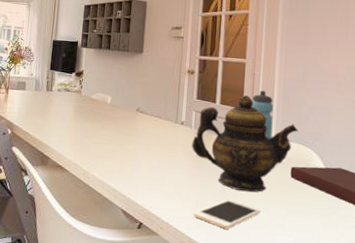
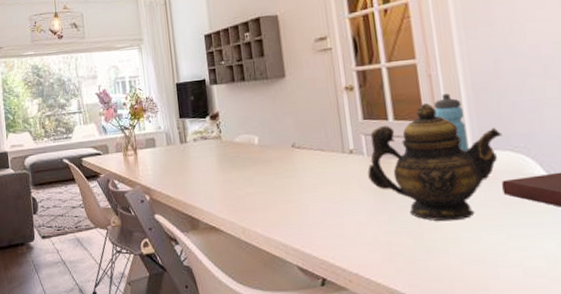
cell phone: present [193,199,261,229] -> none [387,233,473,270]

